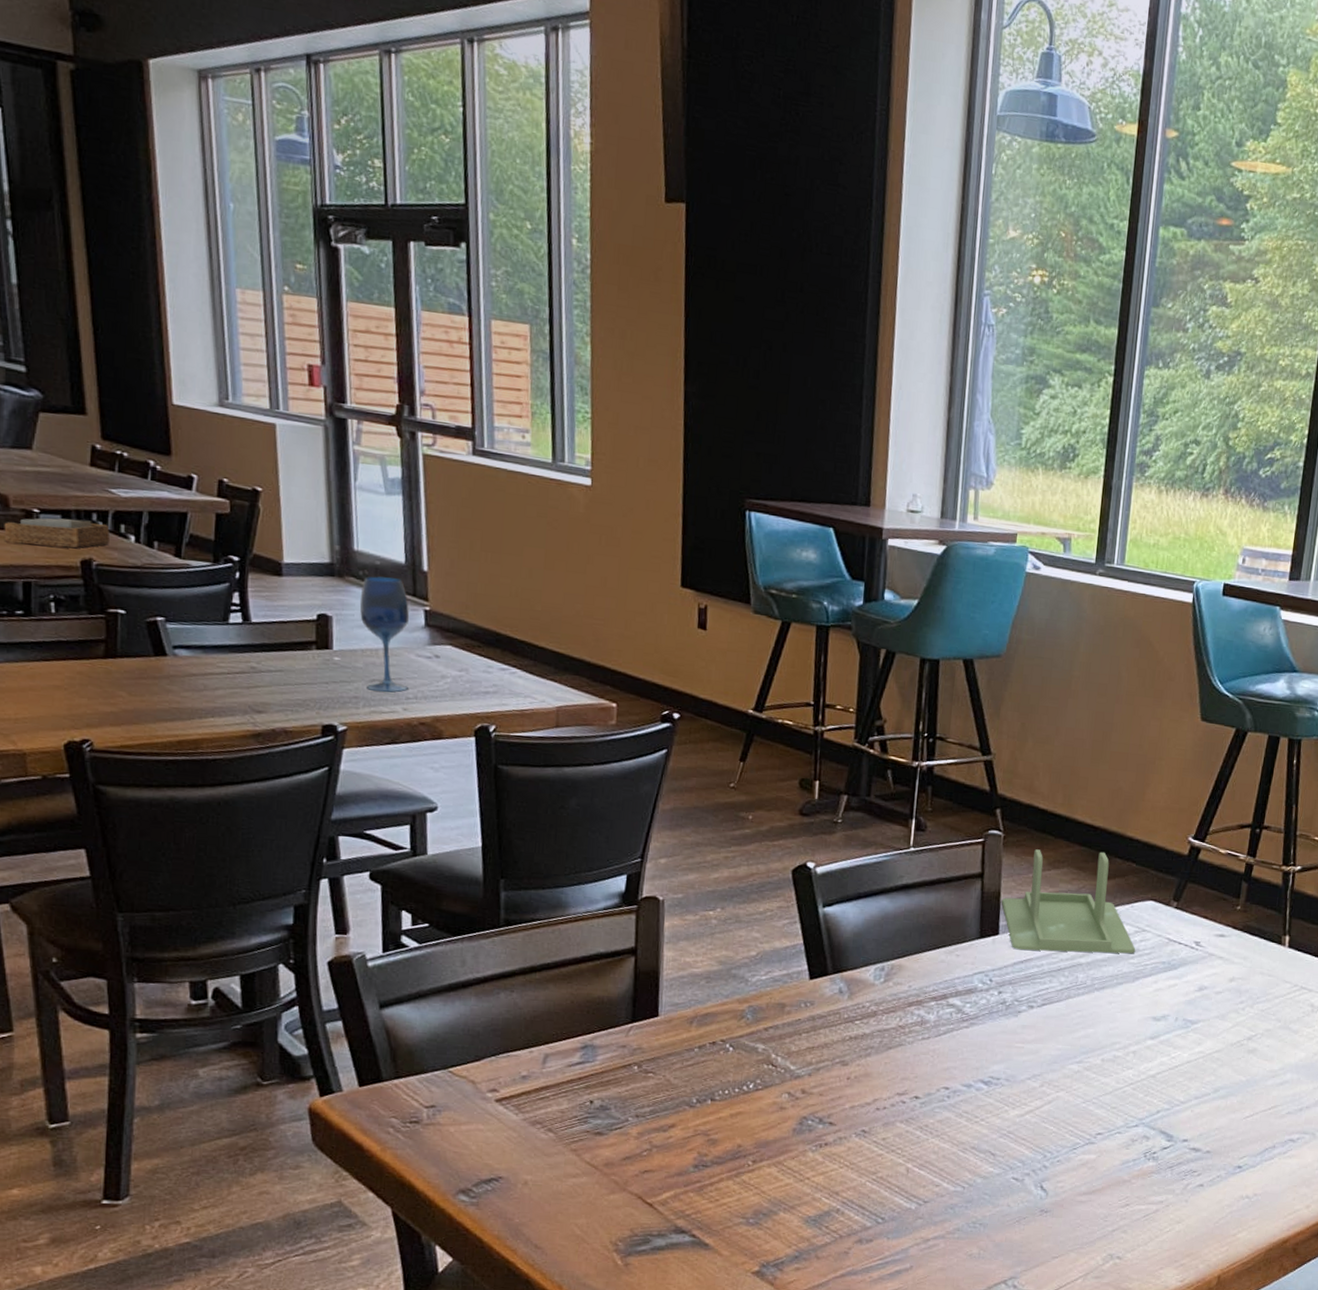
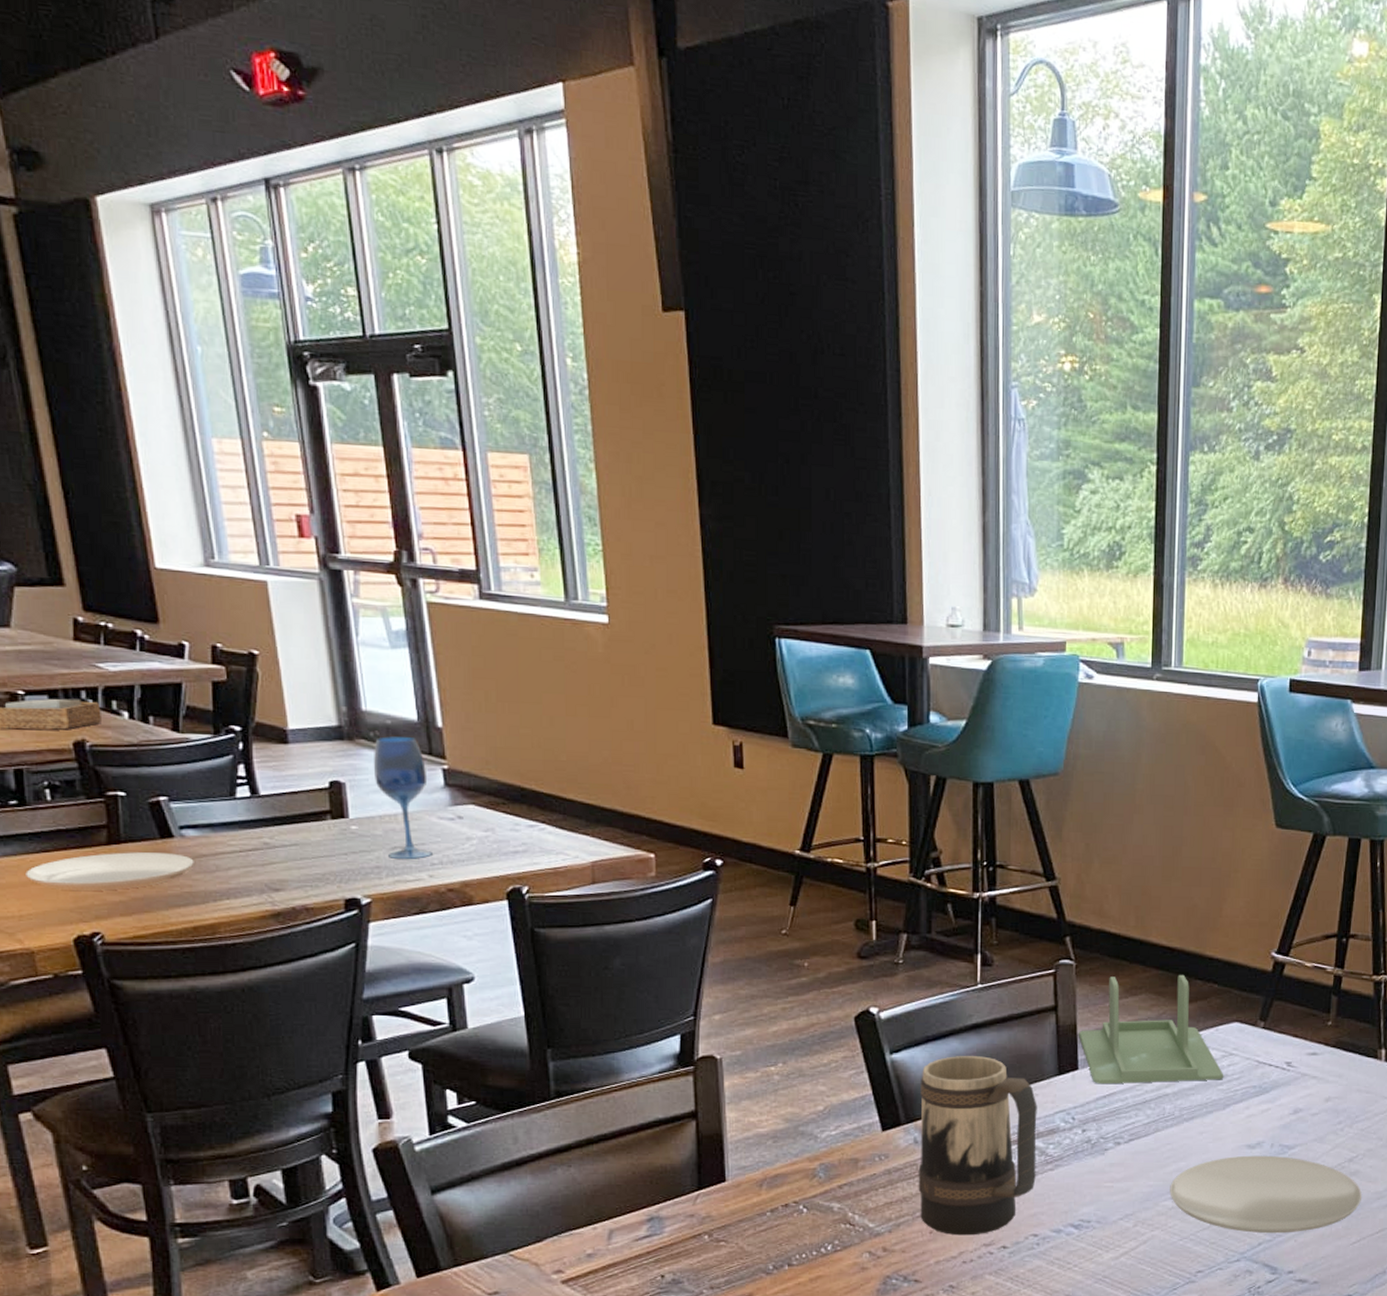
plate: none [25,666,184,701] -> present [26,852,194,892]
beer mug: none [839,913,958,1084] -> present [918,1056,1037,1236]
plate: none [1076,1027,1258,1104] -> present [1170,1155,1362,1234]

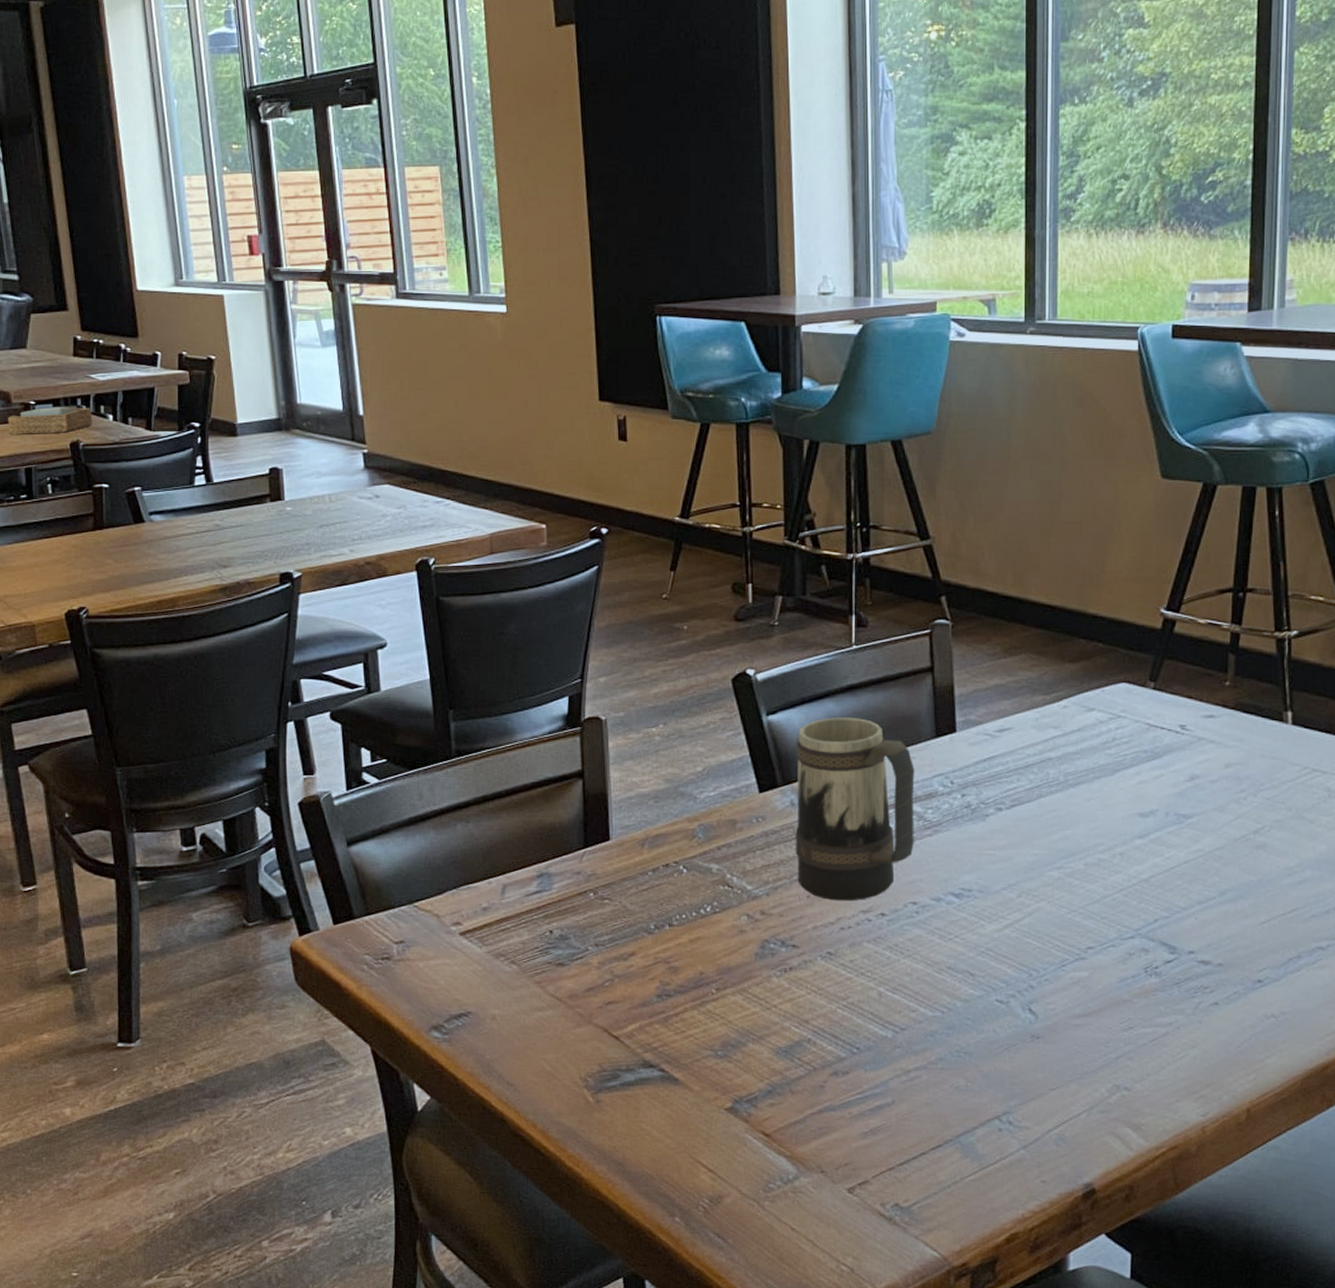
plate: present [26,852,194,892] -> none [31,536,160,572]
wineglass: present [373,735,432,860] -> none [305,425,353,537]
napkin holder: present [1078,974,1224,1084] -> none [955,633,1112,748]
plate: present [1170,1155,1362,1234] -> none [1056,824,1270,910]

